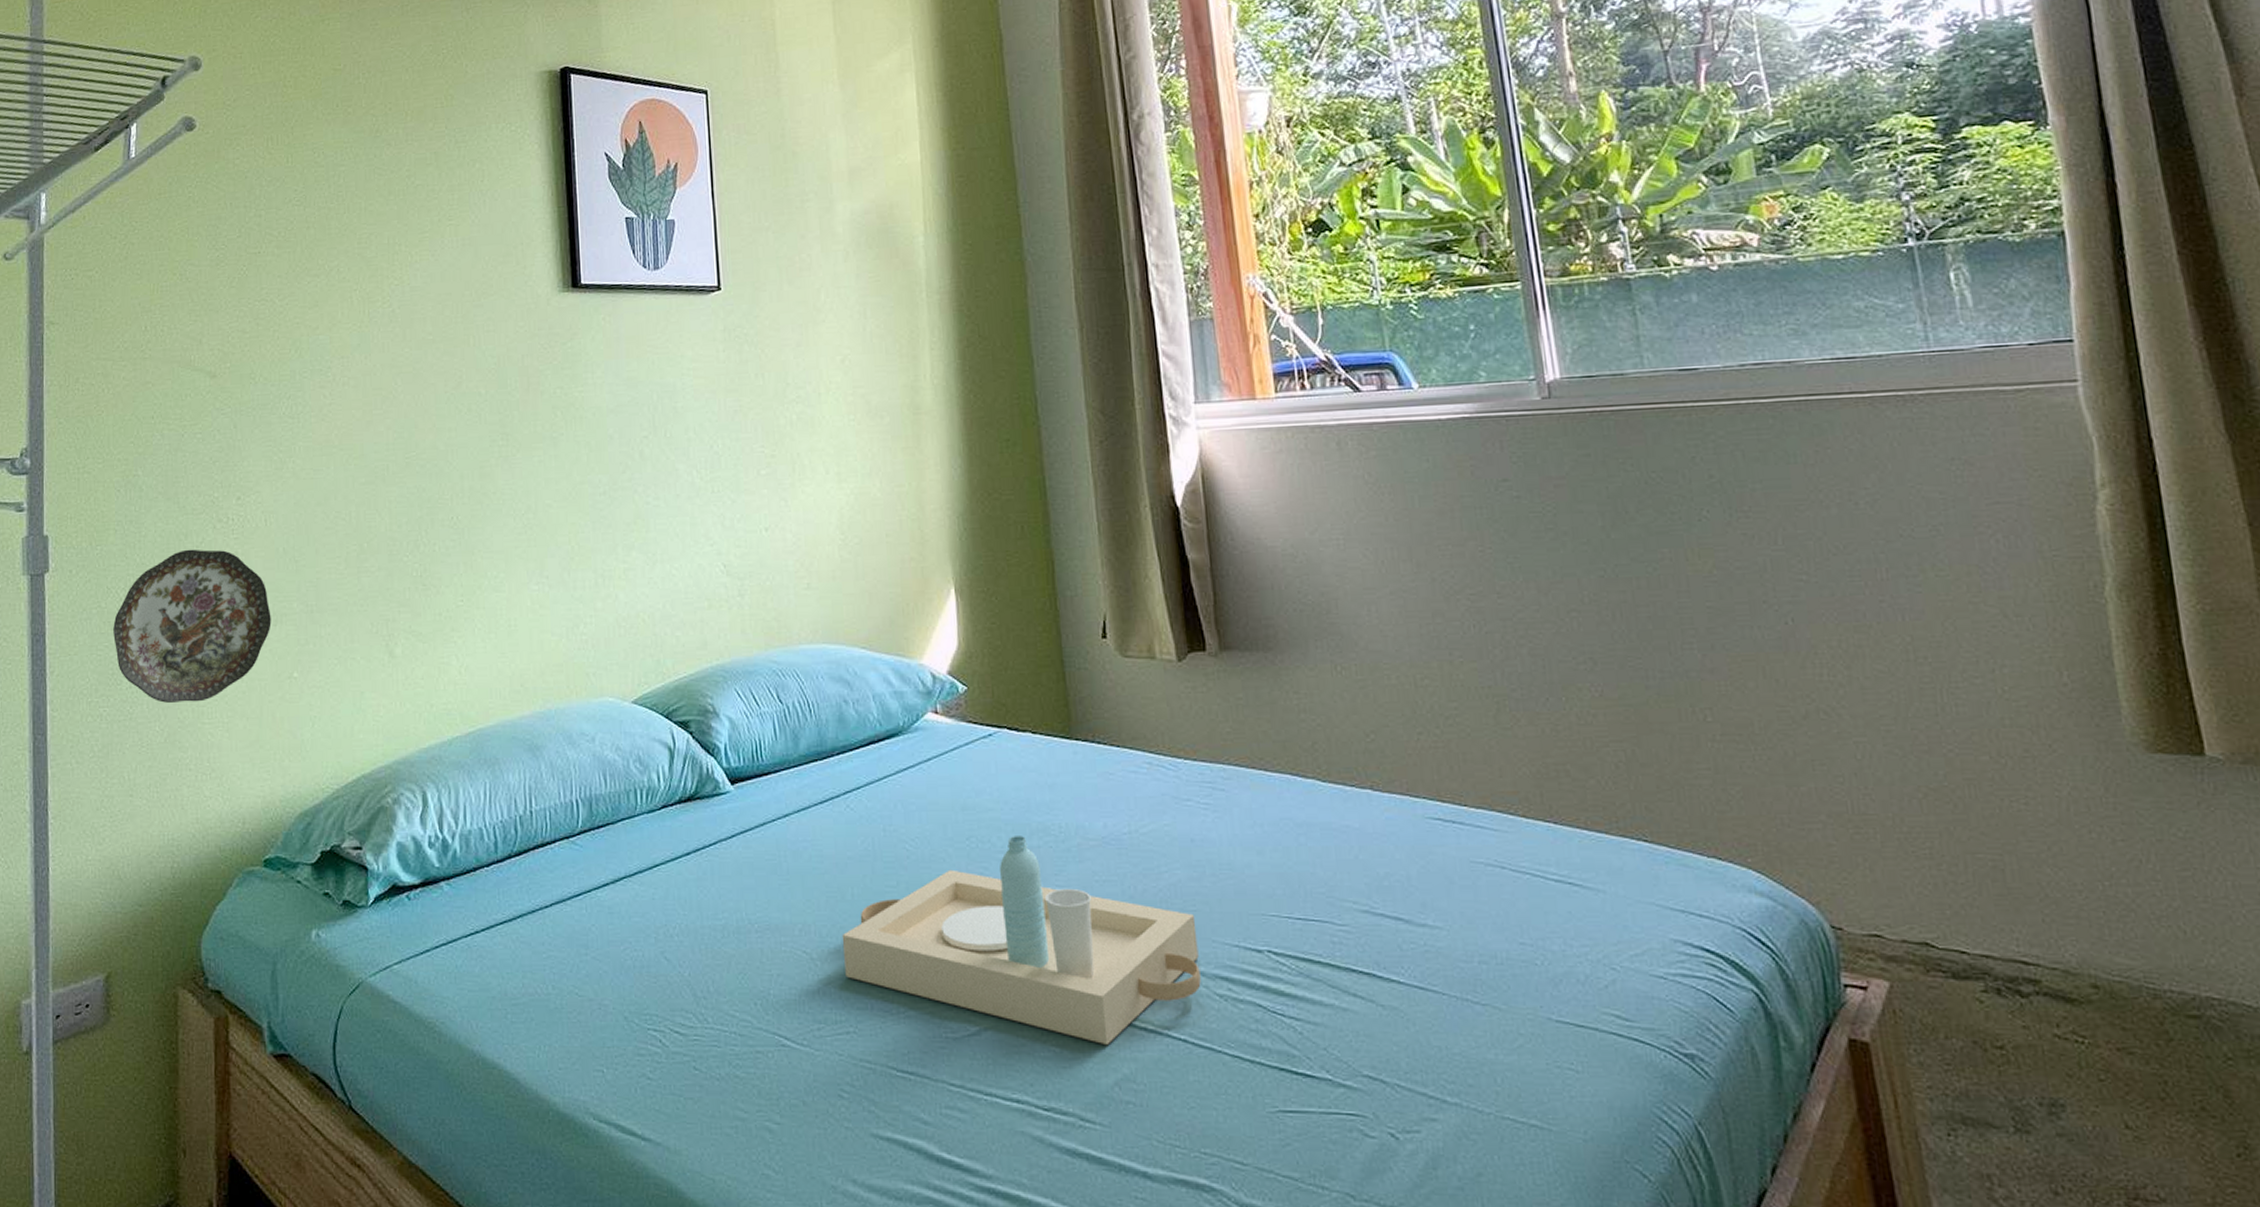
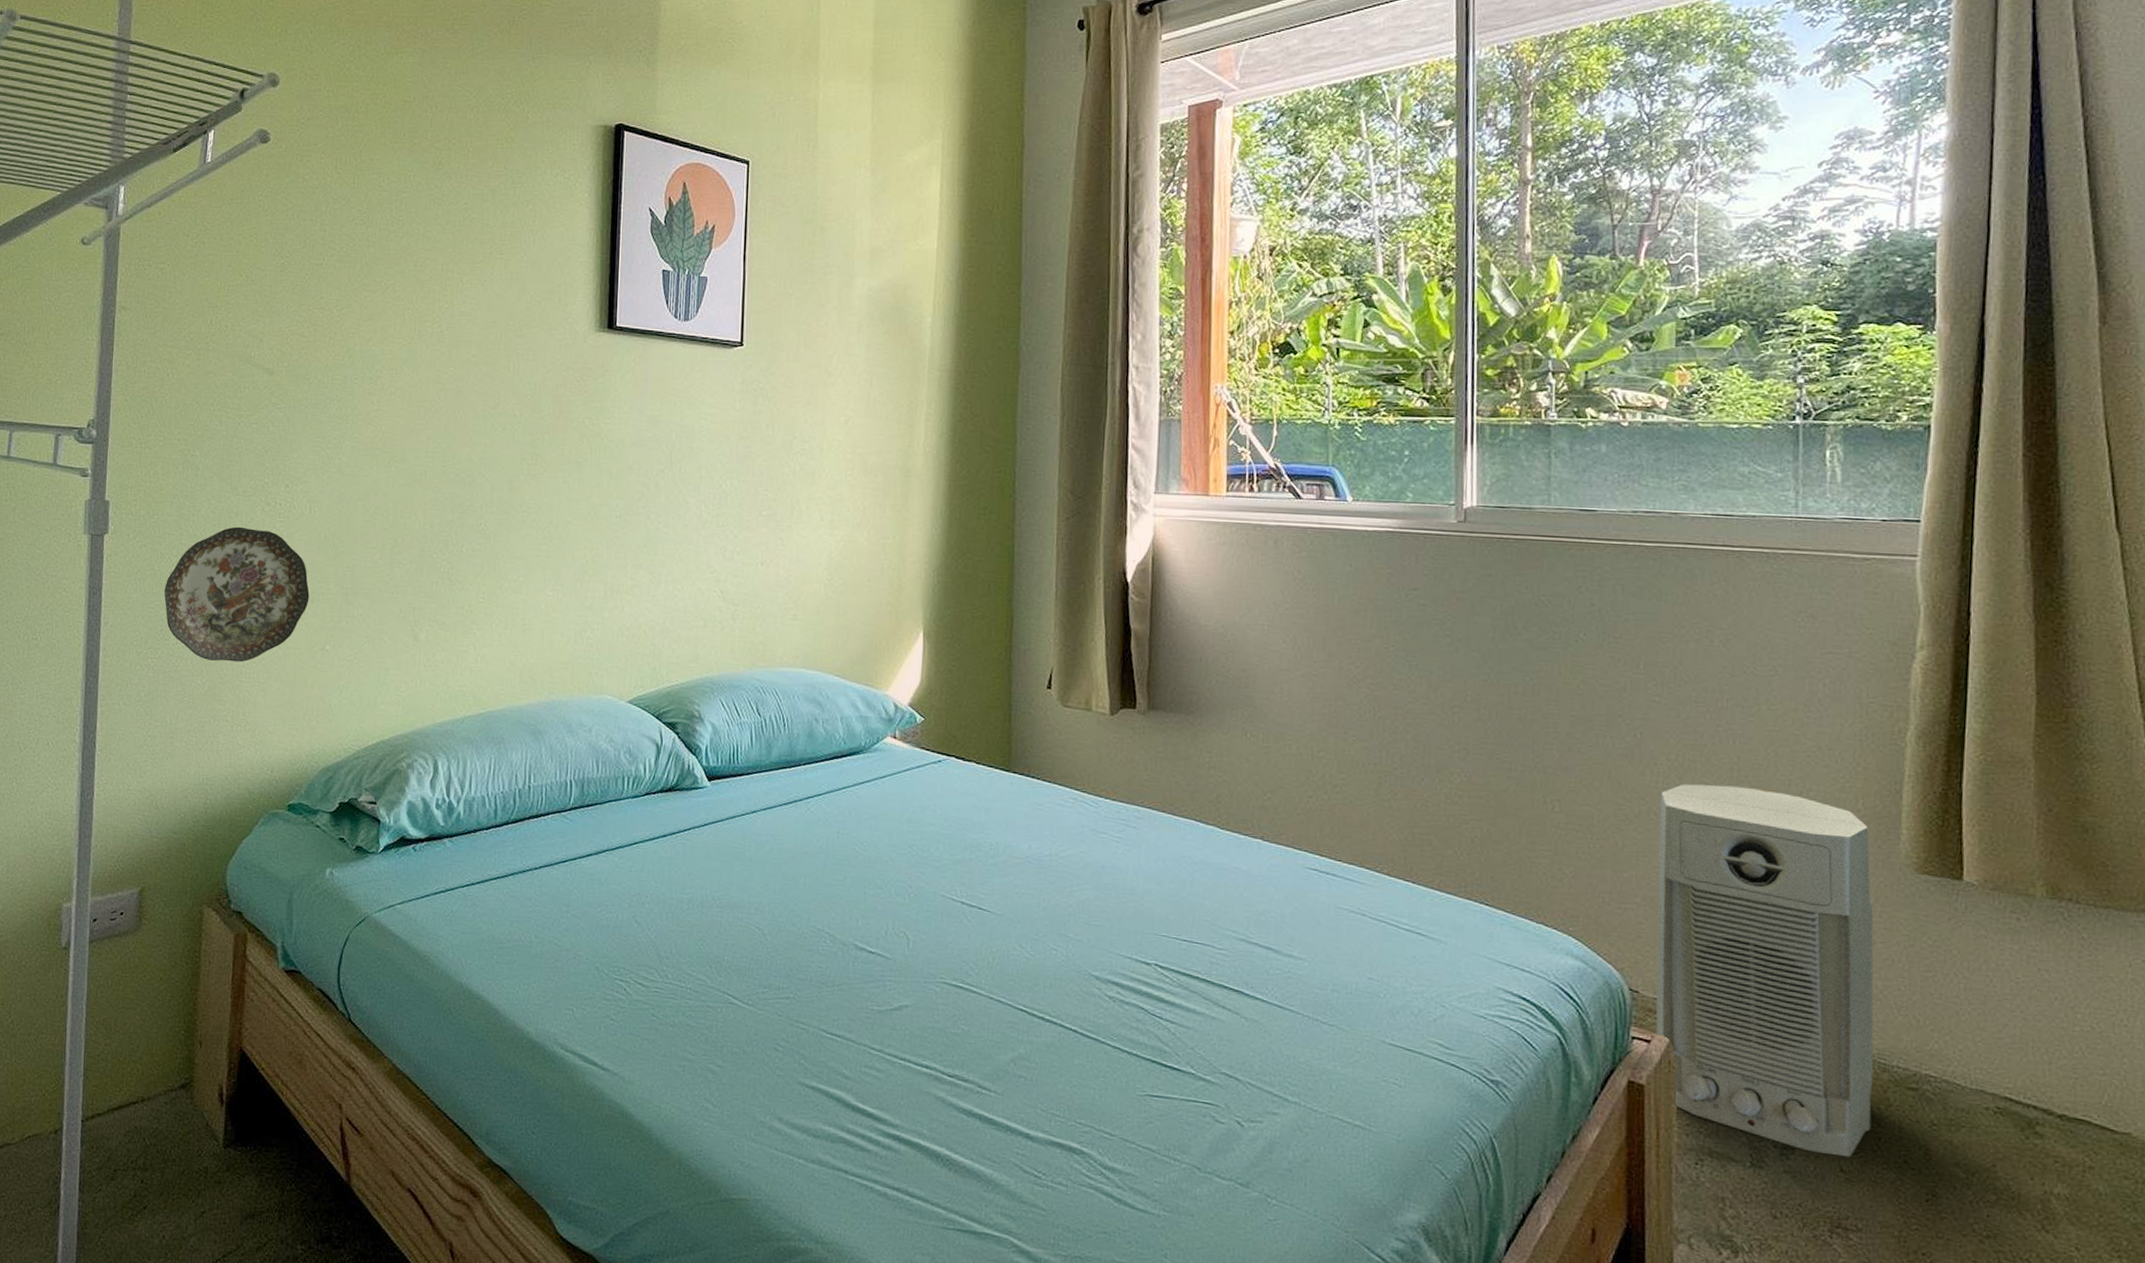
serving tray: present [842,836,1201,1044] -> none [791,848,1097,1028]
air purifier: none [1827,670,2153,1110] -> present [1655,783,1874,1158]

